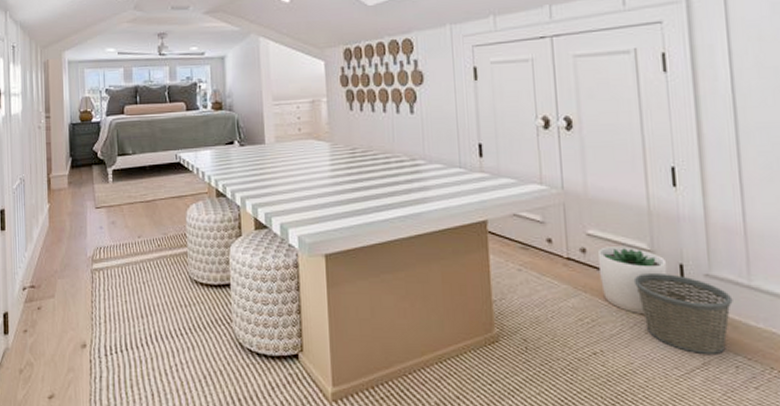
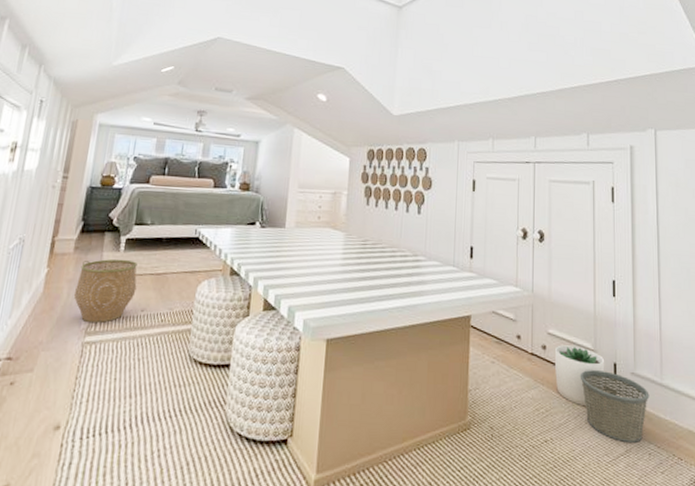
basket: none [75,190,130,252] -> present [73,259,137,323]

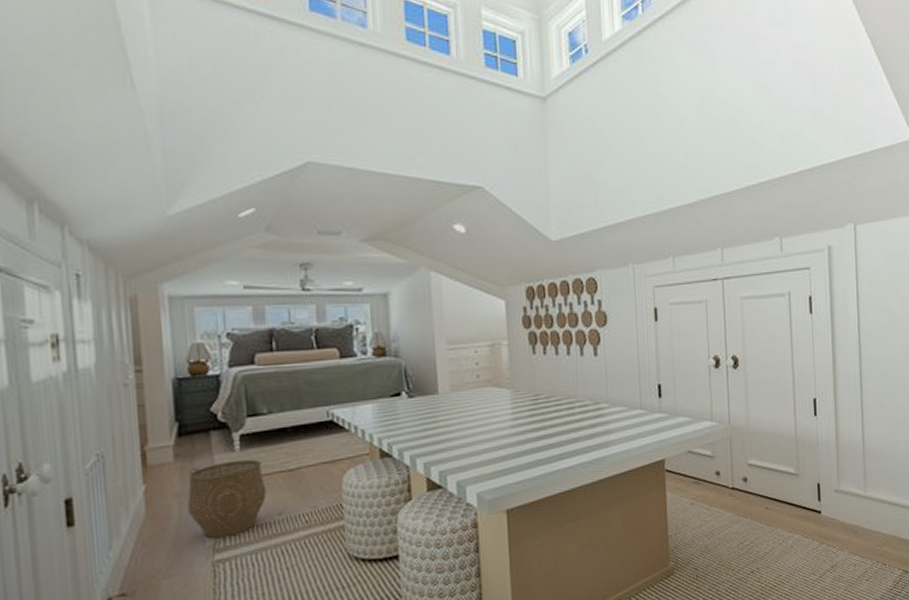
planter: present [555,345,605,407] -> none [757,472,809,532]
basket: present [580,370,650,443] -> none [783,493,854,559]

